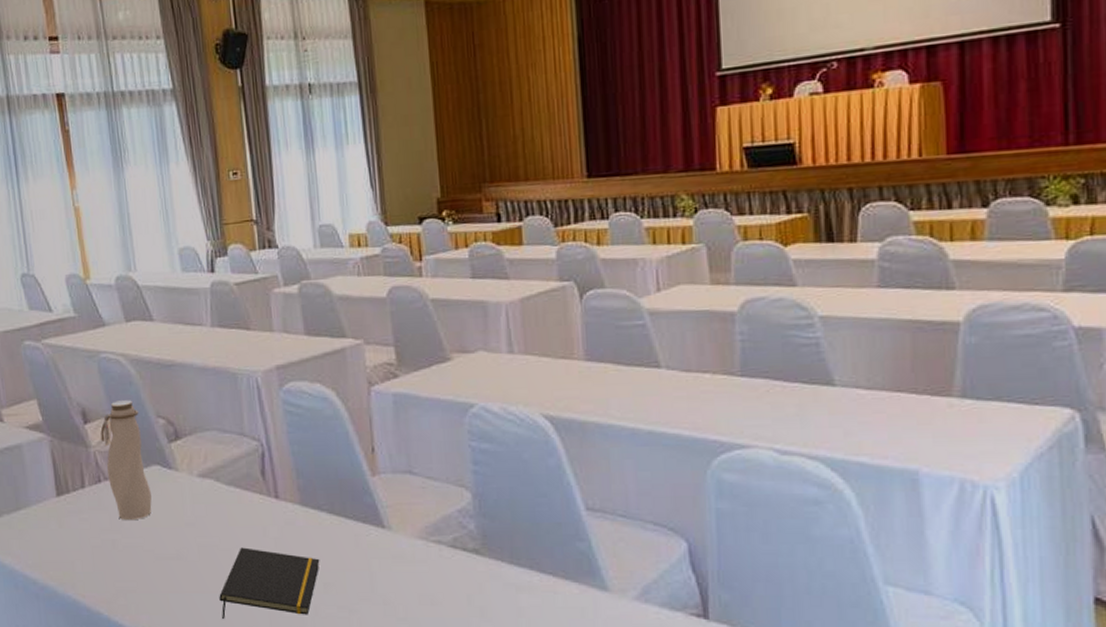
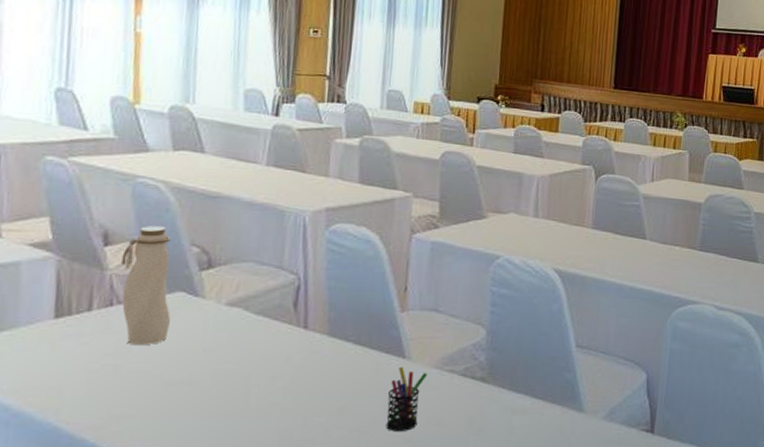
notepad: present [219,547,320,620] -> none [227,374,339,444]
pen holder: none [373,538,412,610] -> present [386,367,427,431]

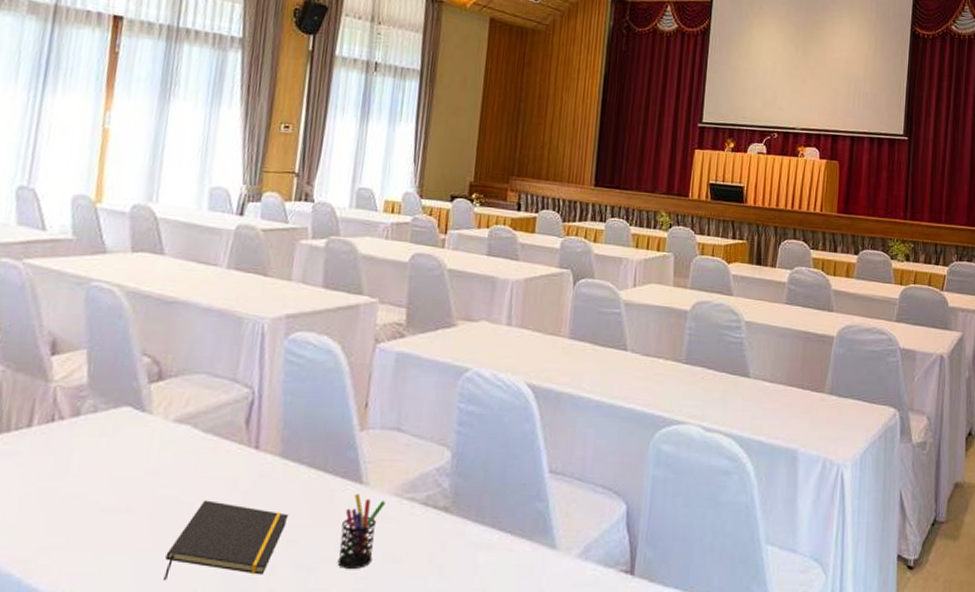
water bottle: present [121,226,171,346] -> none [64,333,122,467]
notepad: none [227,374,339,444] -> present [163,500,289,581]

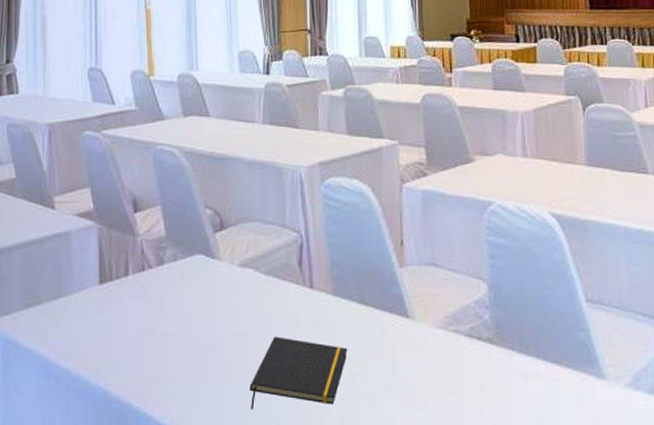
pen holder: present [337,493,385,569] -> none [396,327,432,399]

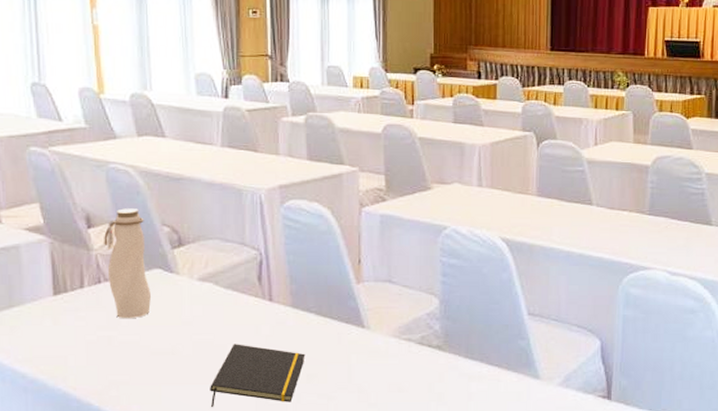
water bottle: none [149,191,192,309] -> present [104,208,151,319]

